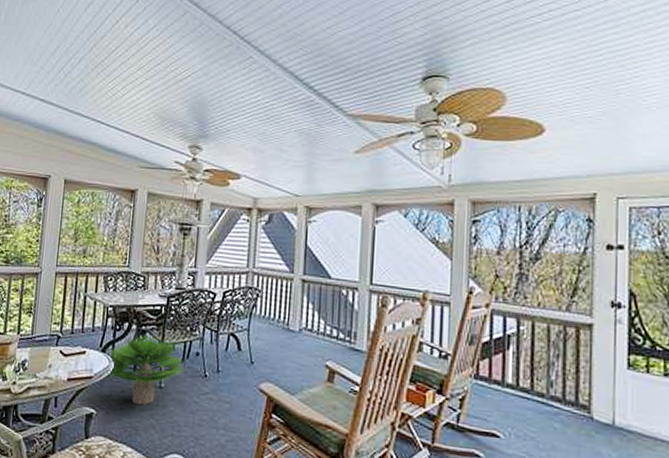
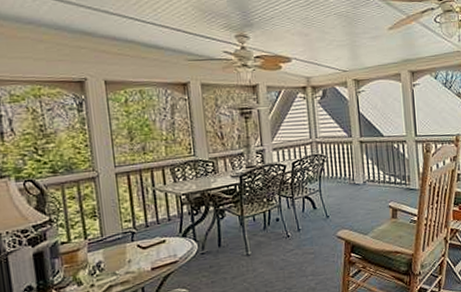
potted plant: present [106,334,185,406] -> none [190,212,268,275]

